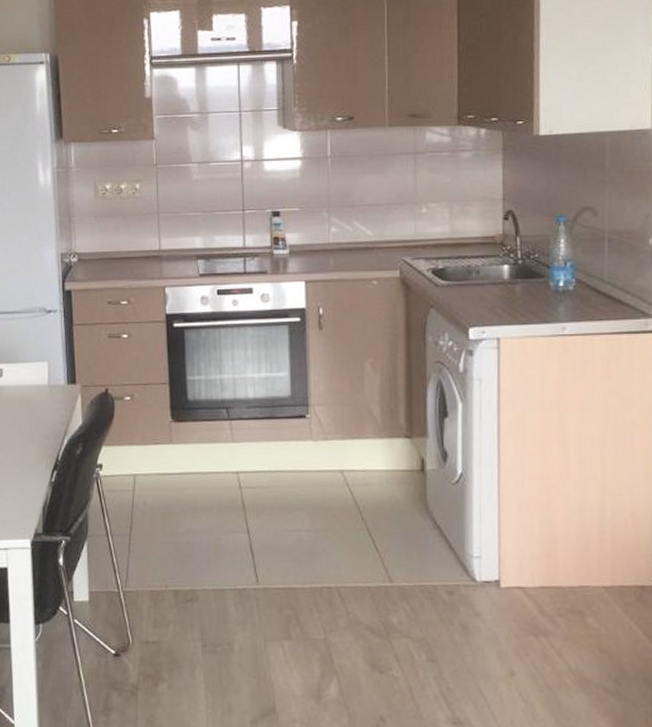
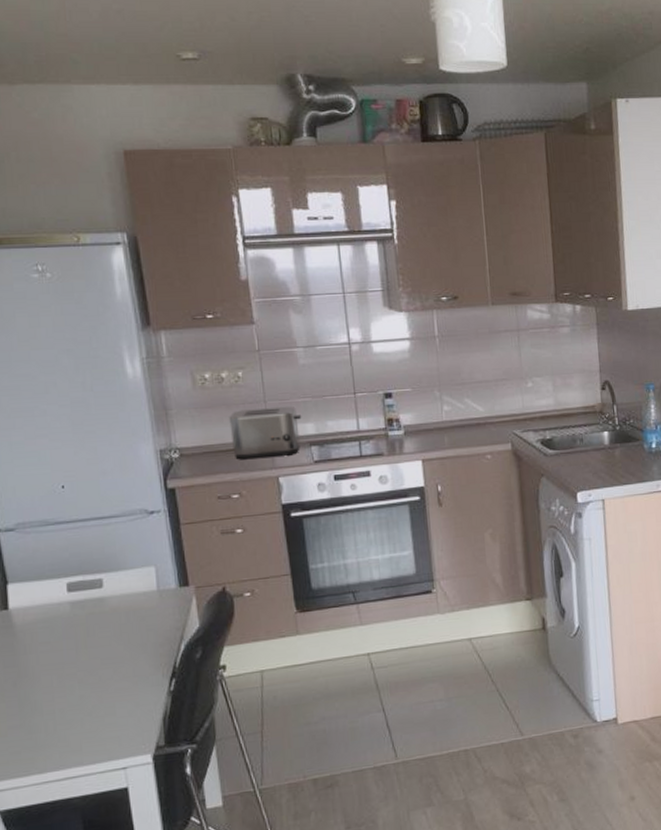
toaster: none [124,219,191,268] -> present [229,406,302,460]

